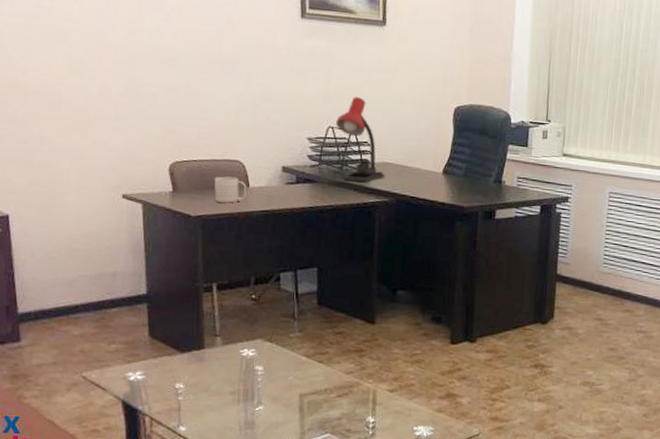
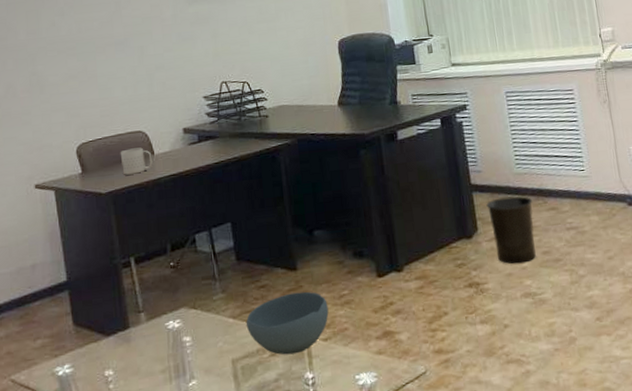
decorative bowl: none [318,343,399,399] -> present [245,291,329,355]
desk lamp: present [336,97,385,183] -> none [228,49,283,131]
waste bin: none [566,292,612,355] -> present [486,196,536,264]

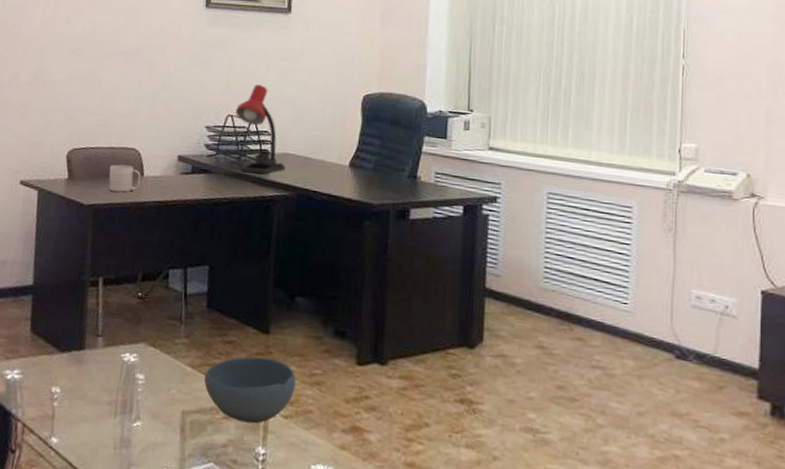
desk lamp: none [228,49,283,131] -> present [235,84,286,175]
waste bin: present [486,196,536,264] -> none [499,311,557,392]

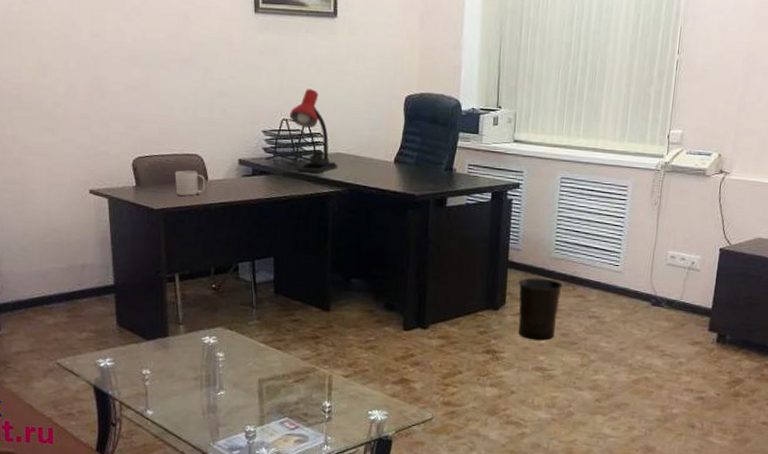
decorative bowl: present [203,356,296,424] -> none [275,330,354,384]
waste bin: none [499,311,557,392] -> present [518,278,564,340]

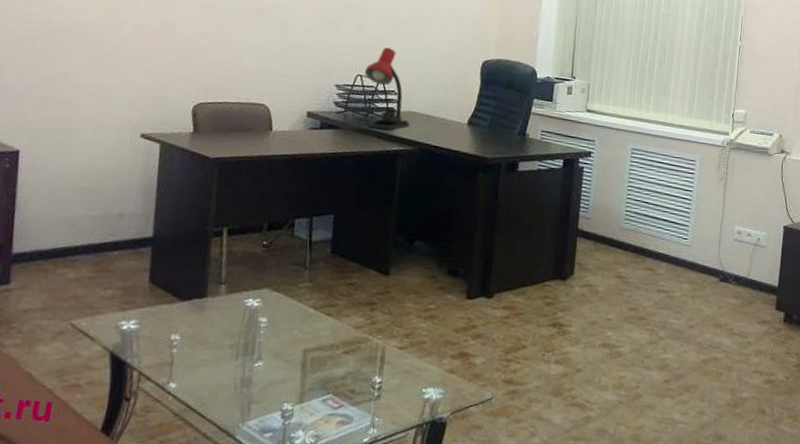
mug: present [174,170,206,196] -> none [235,119,270,146]
waste bin: present [518,278,564,340] -> none [586,248,633,314]

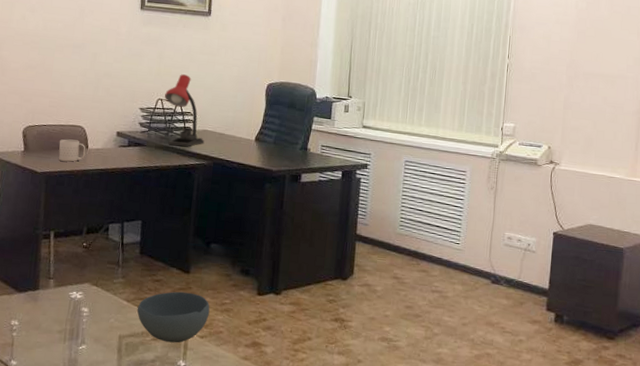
mug: none [235,119,270,146] -> present [58,139,86,162]
decorative bowl: none [325,296,412,356] -> present [136,291,210,343]

